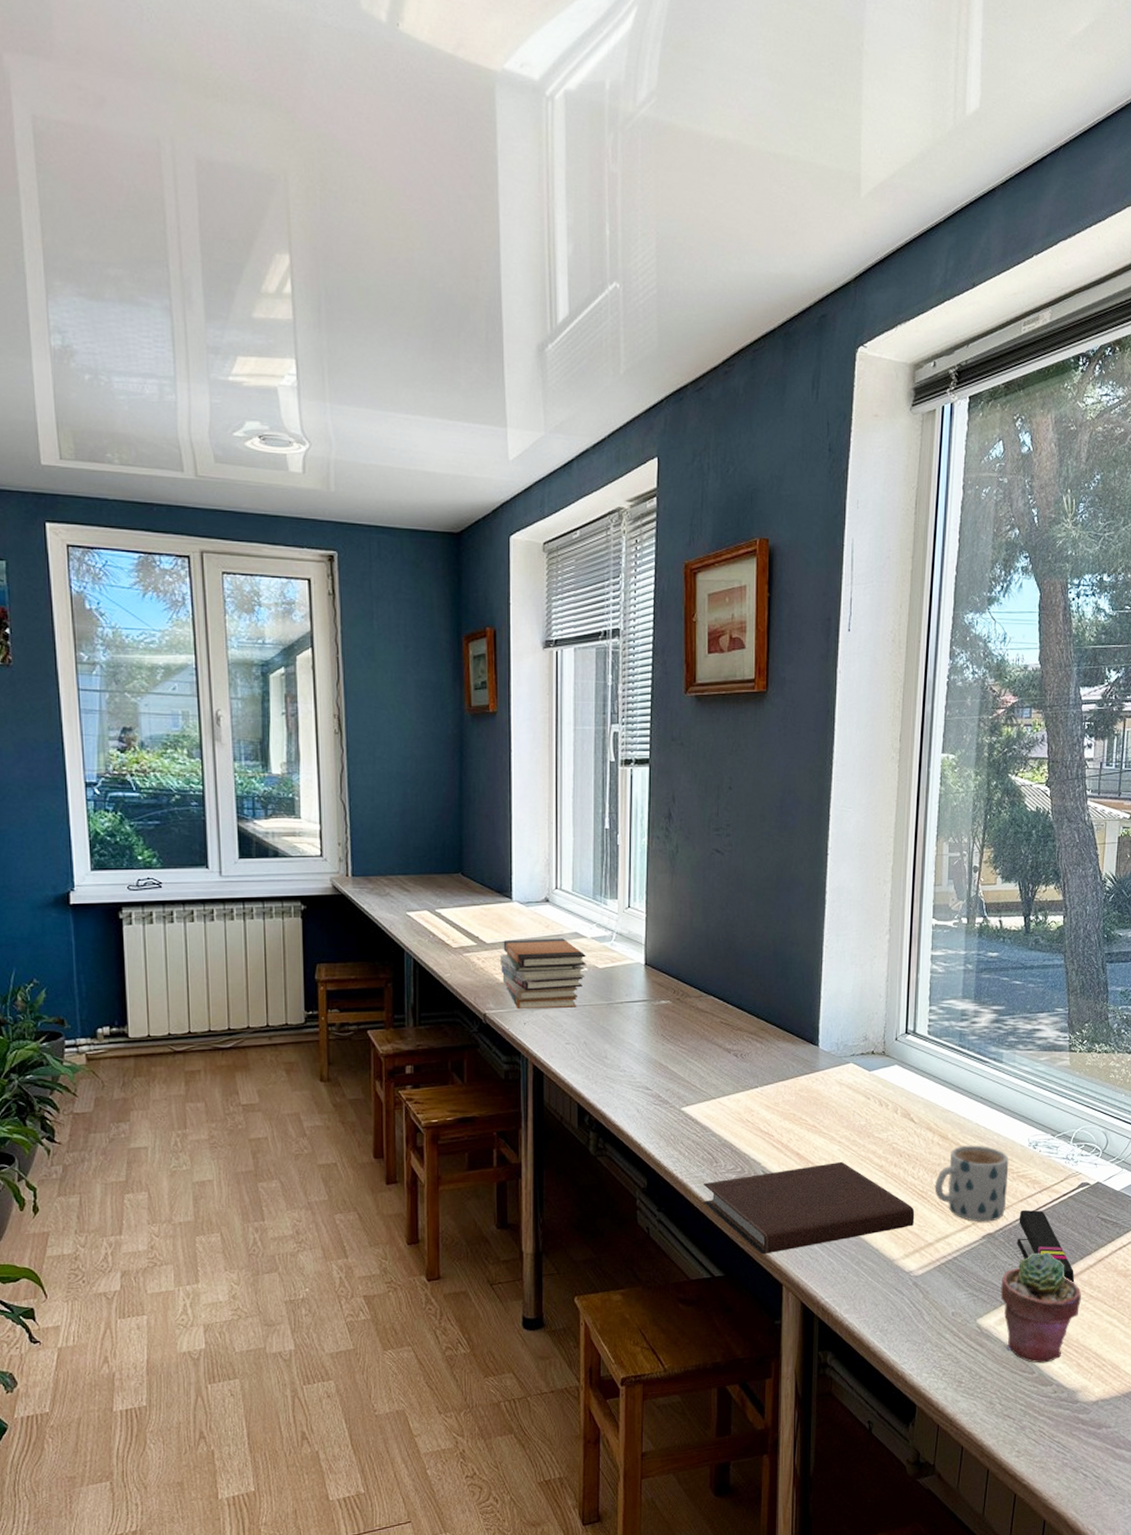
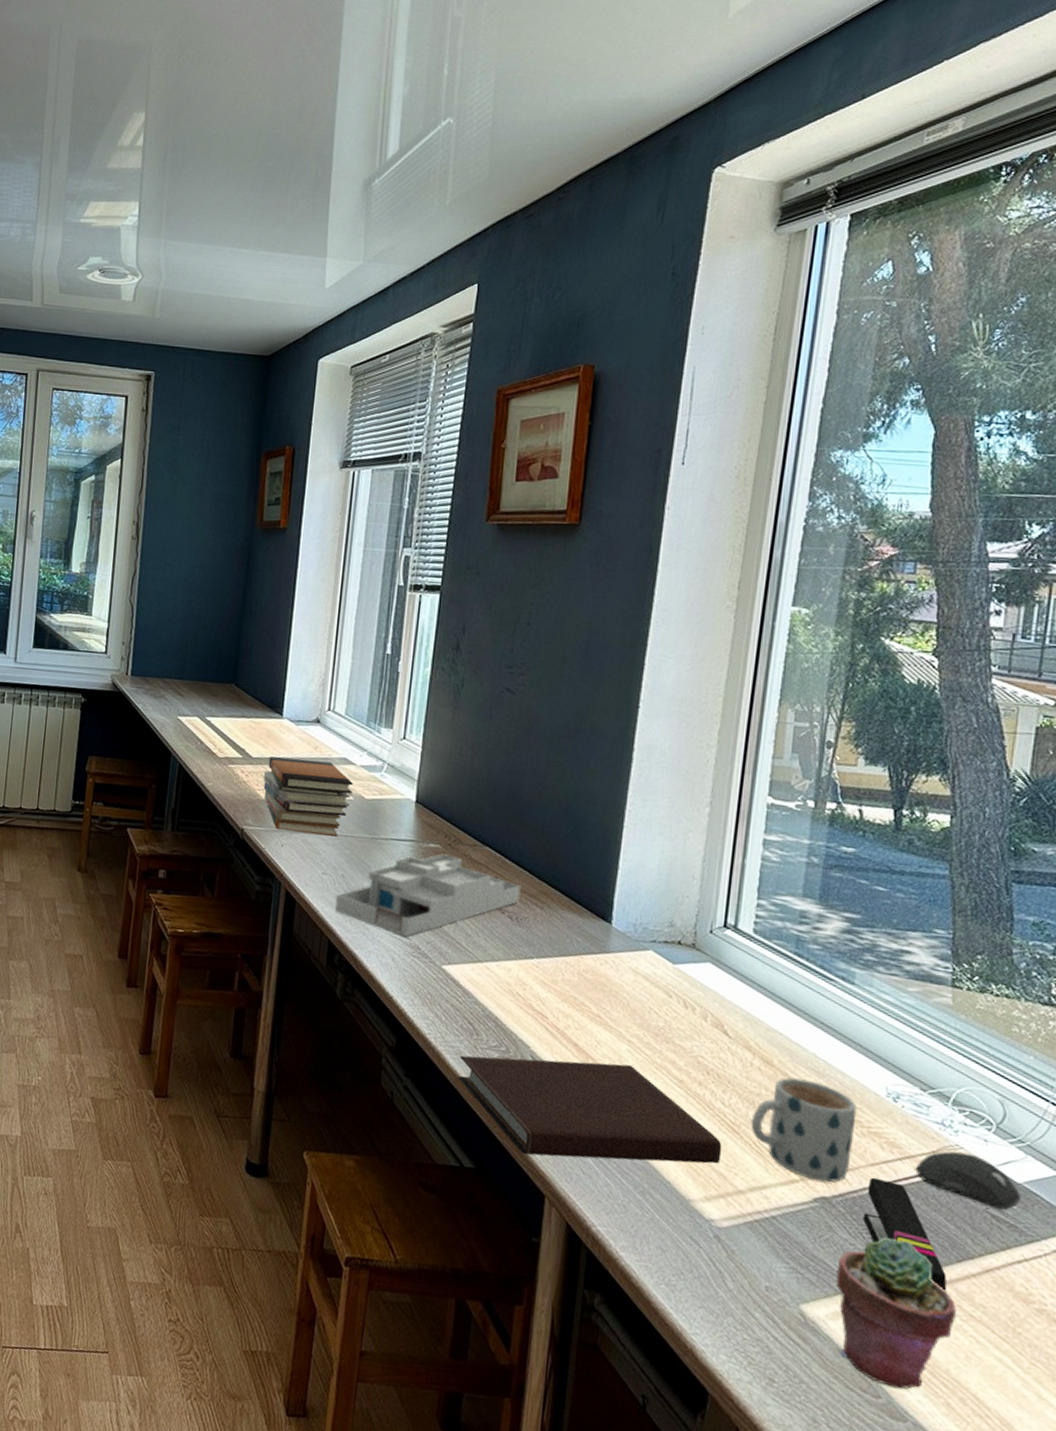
desk organizer: none [581,1008,743,1088] -> present [335,853,521,937]
computer mouse: none [1050,1176,1119,1213] -> present [915,1151,1021,1210]

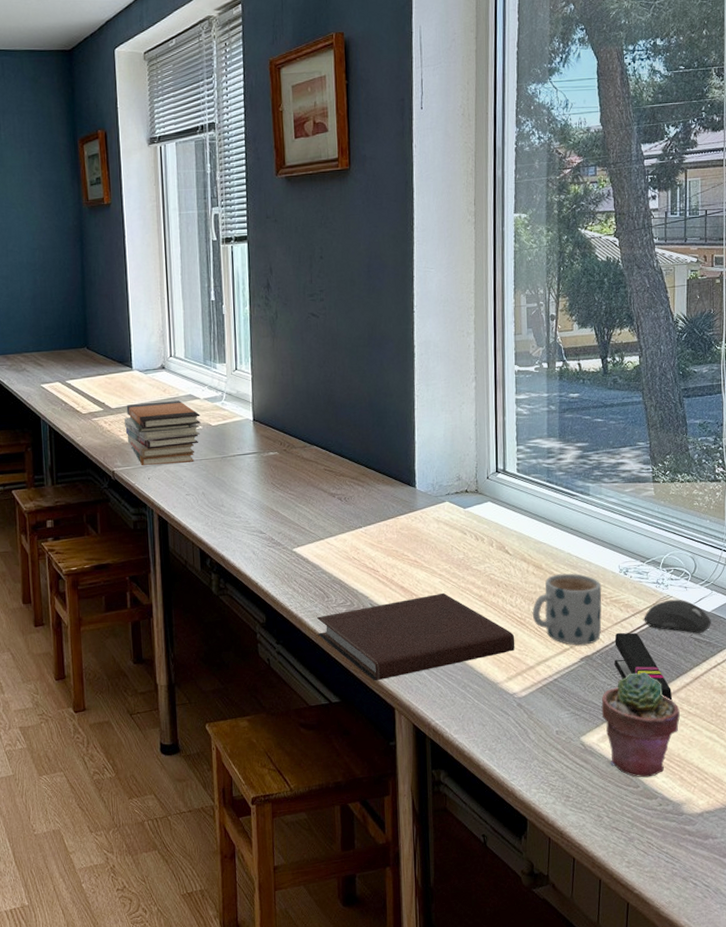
desk organizer: present [335,853,521,937] -> none [201,458,345,532]

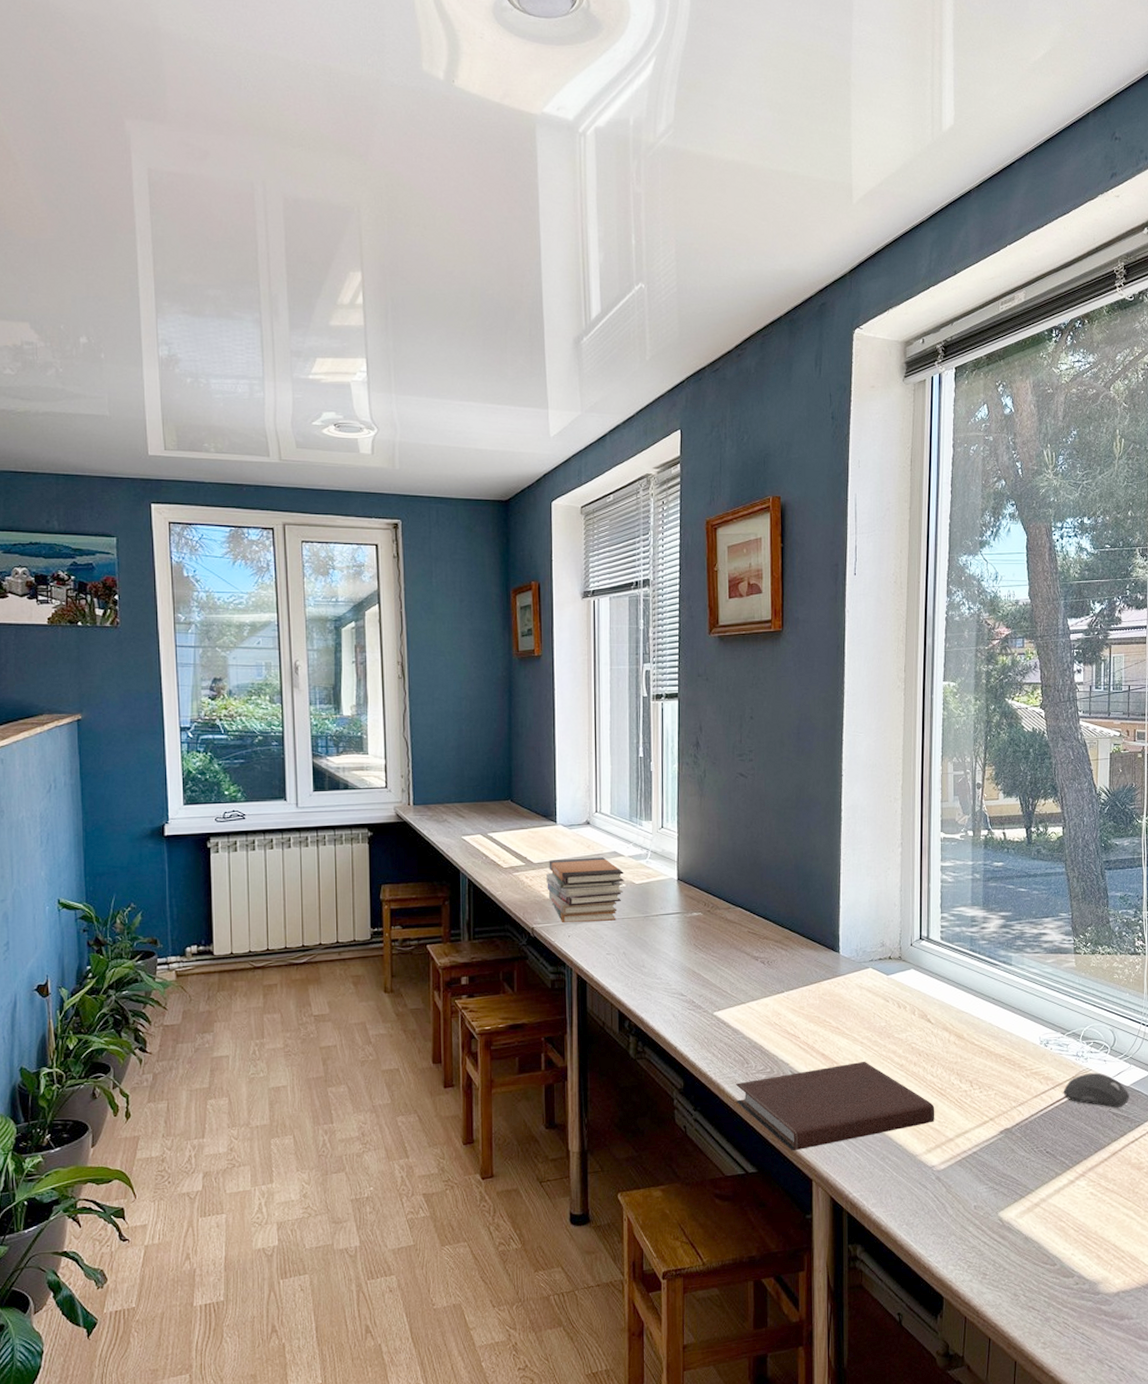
mug: present [532,573,602,646] -> none [953,1044,1022,1118]
potted succulent: present [601,672,680,778] -> none [1020,1146,1097,1255]
stapler: present [614,632,673,701] -> none [1033,1105,1091,1176]

